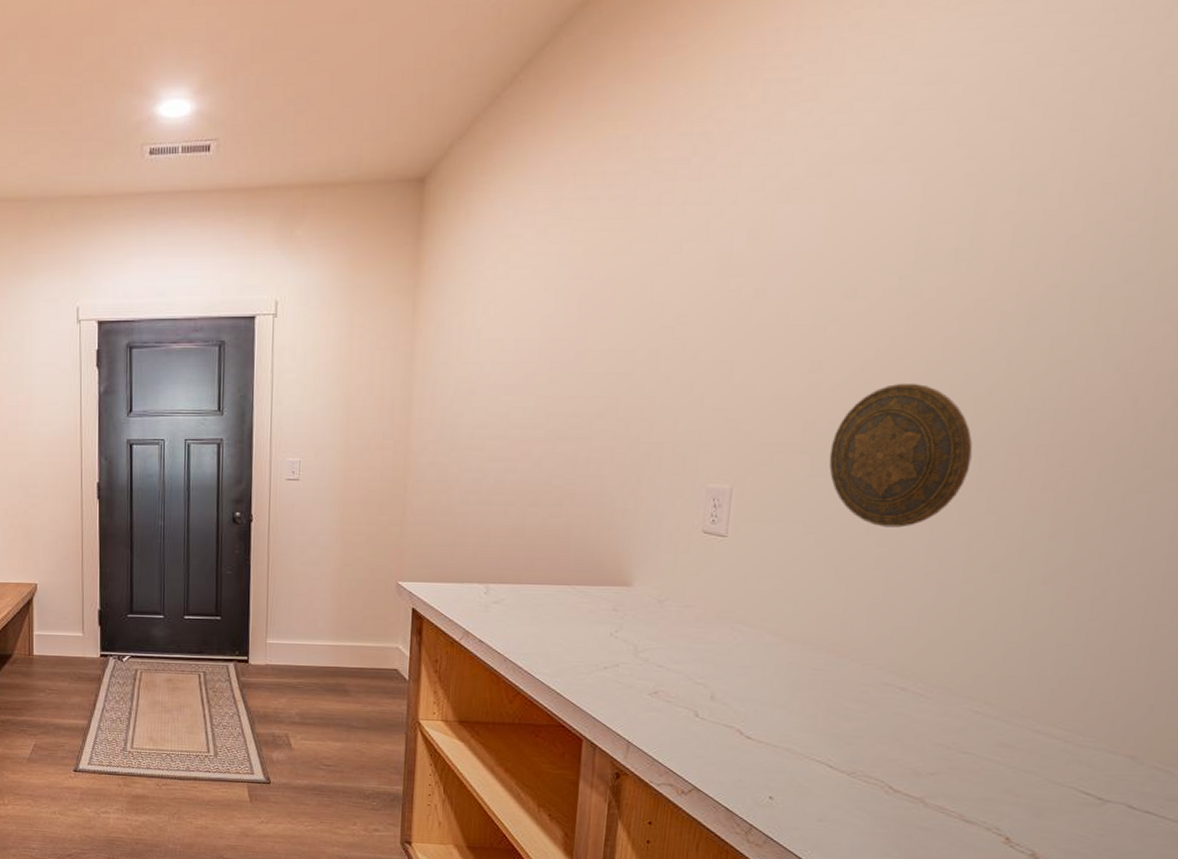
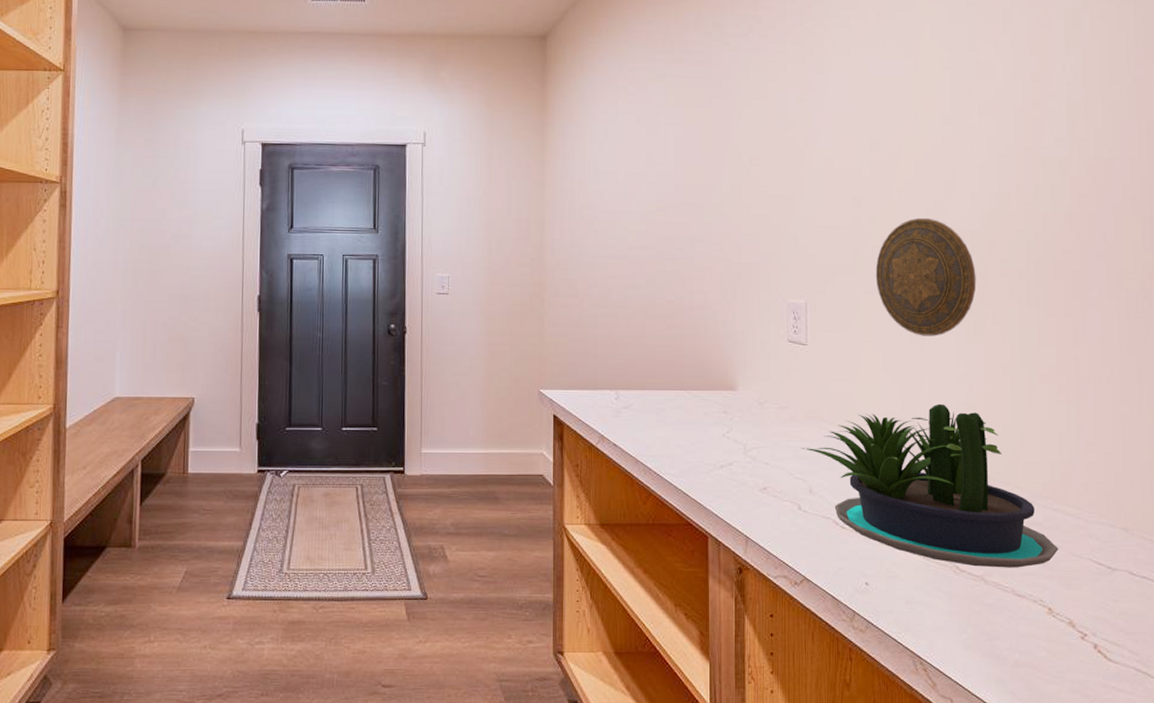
potted plant: none [705,606,1032,792] -> present [800,403,1059,568]

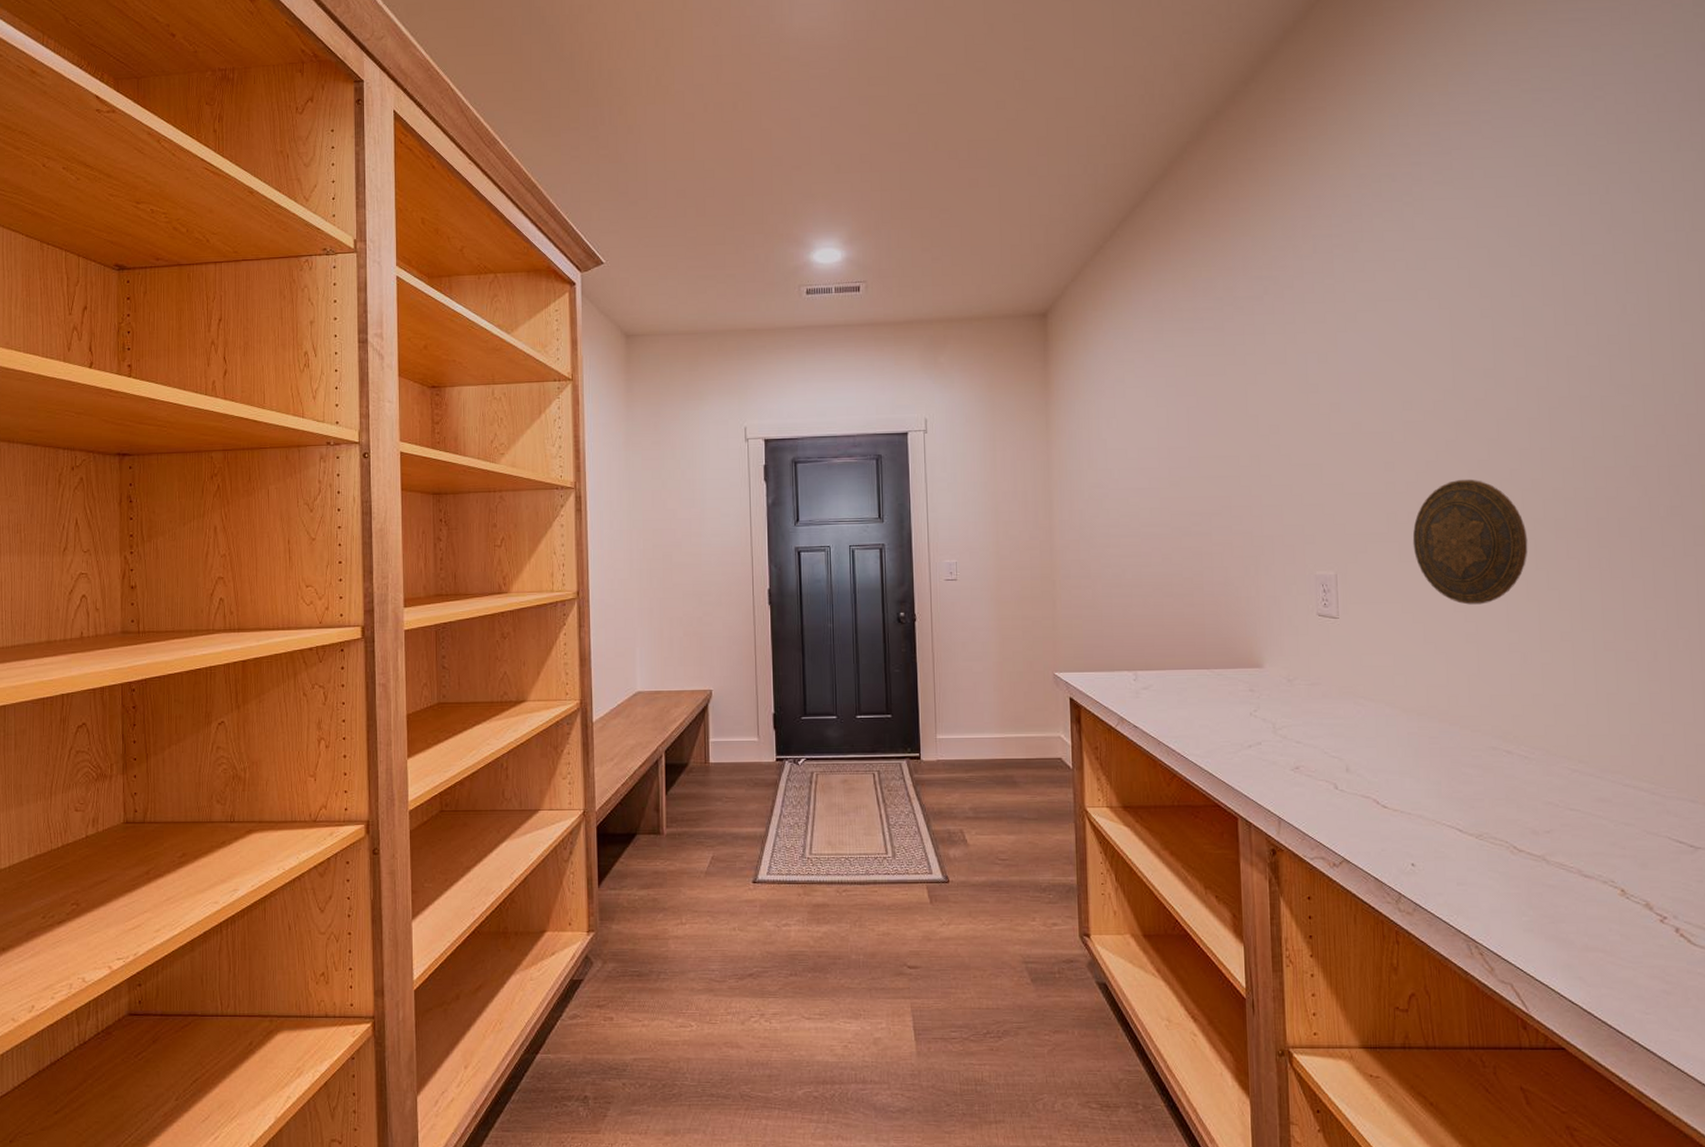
potted plant: present [800,403,1059,568] -> none [1335,675,1631,847]

